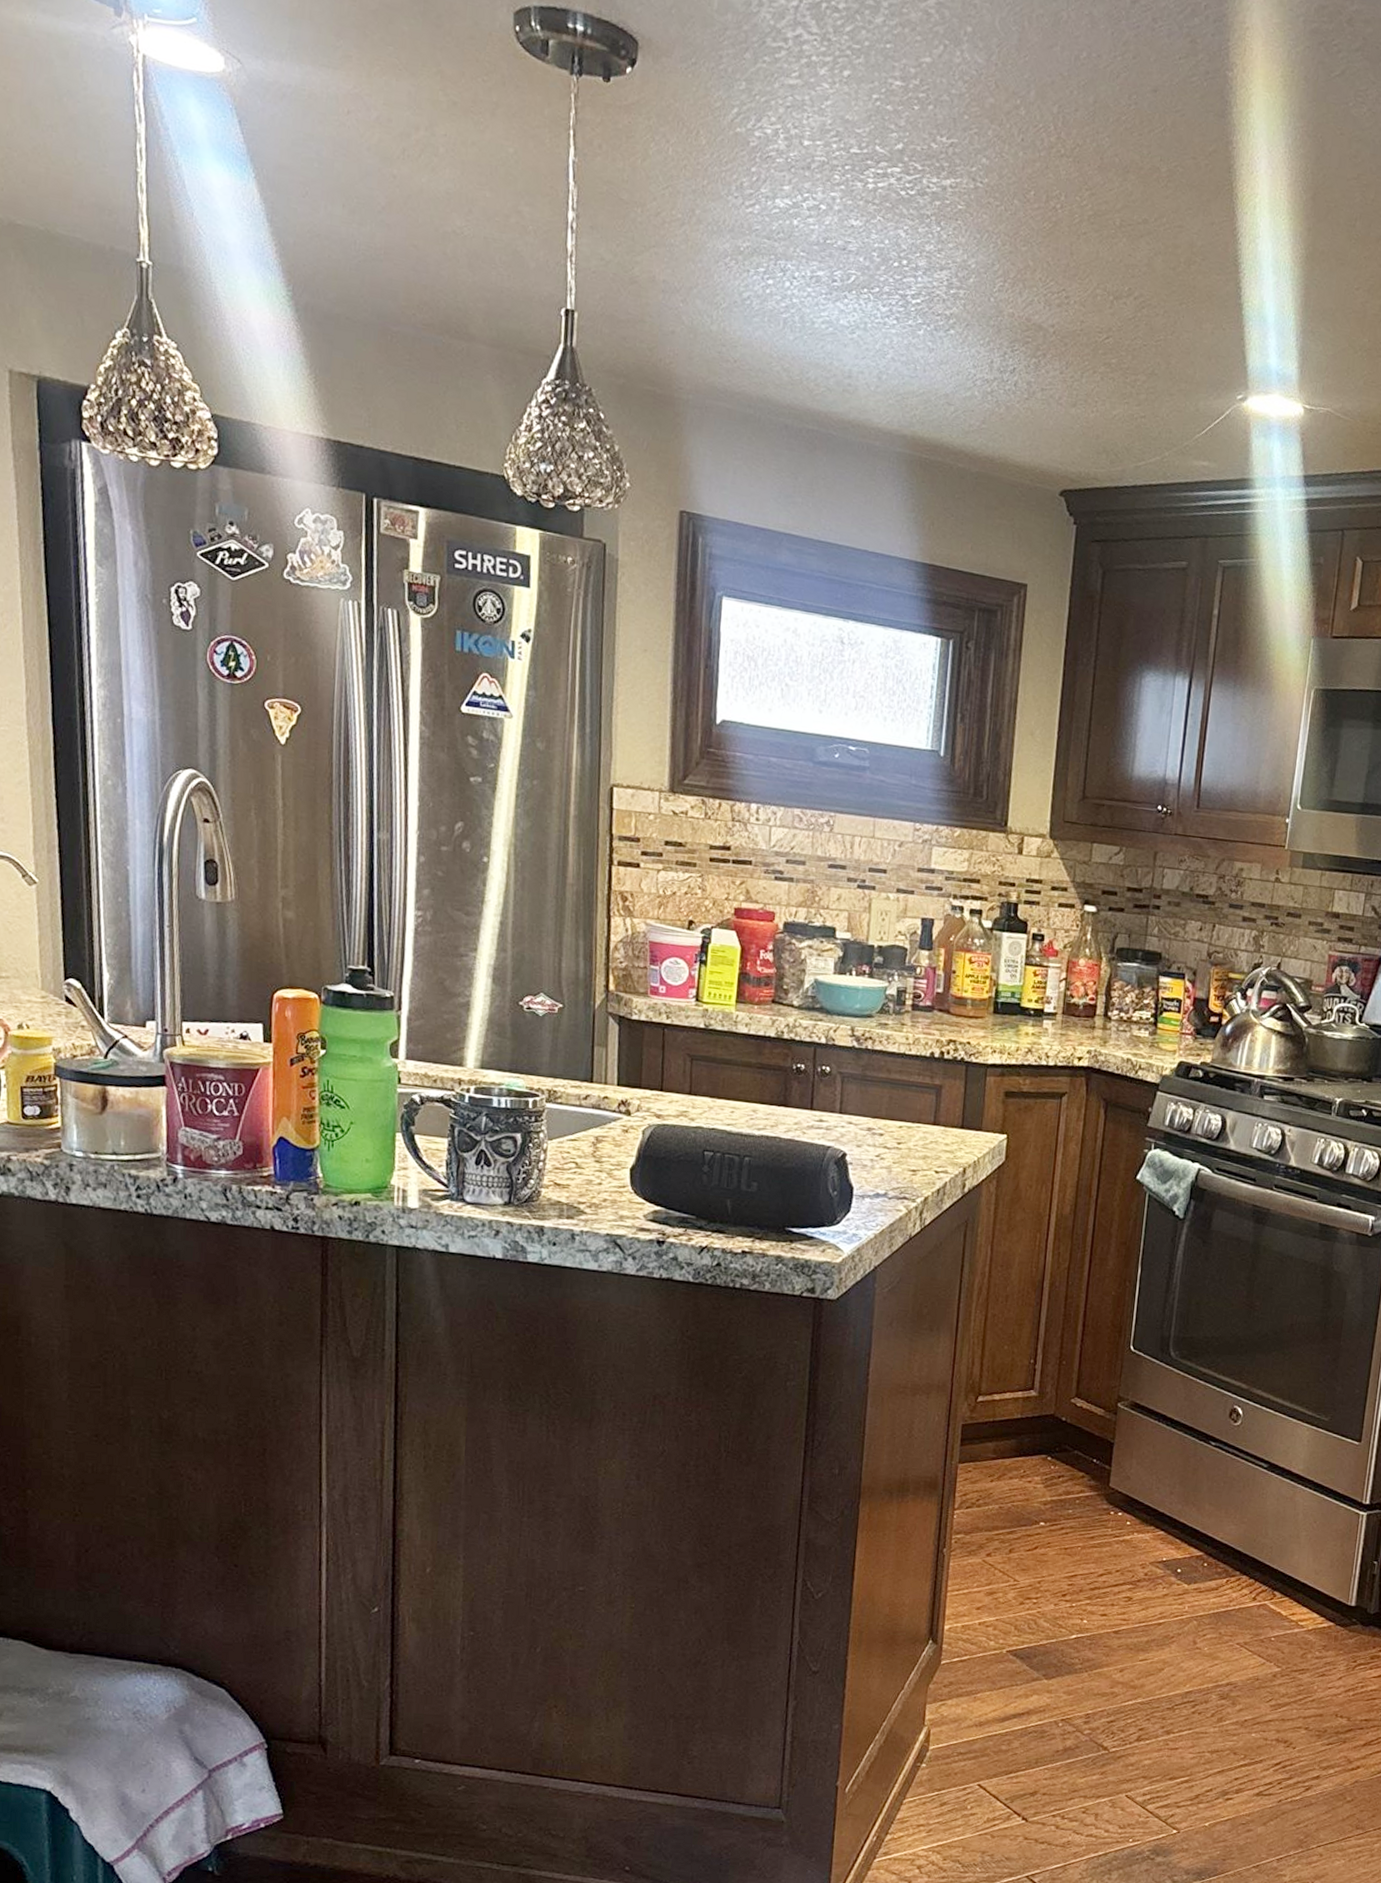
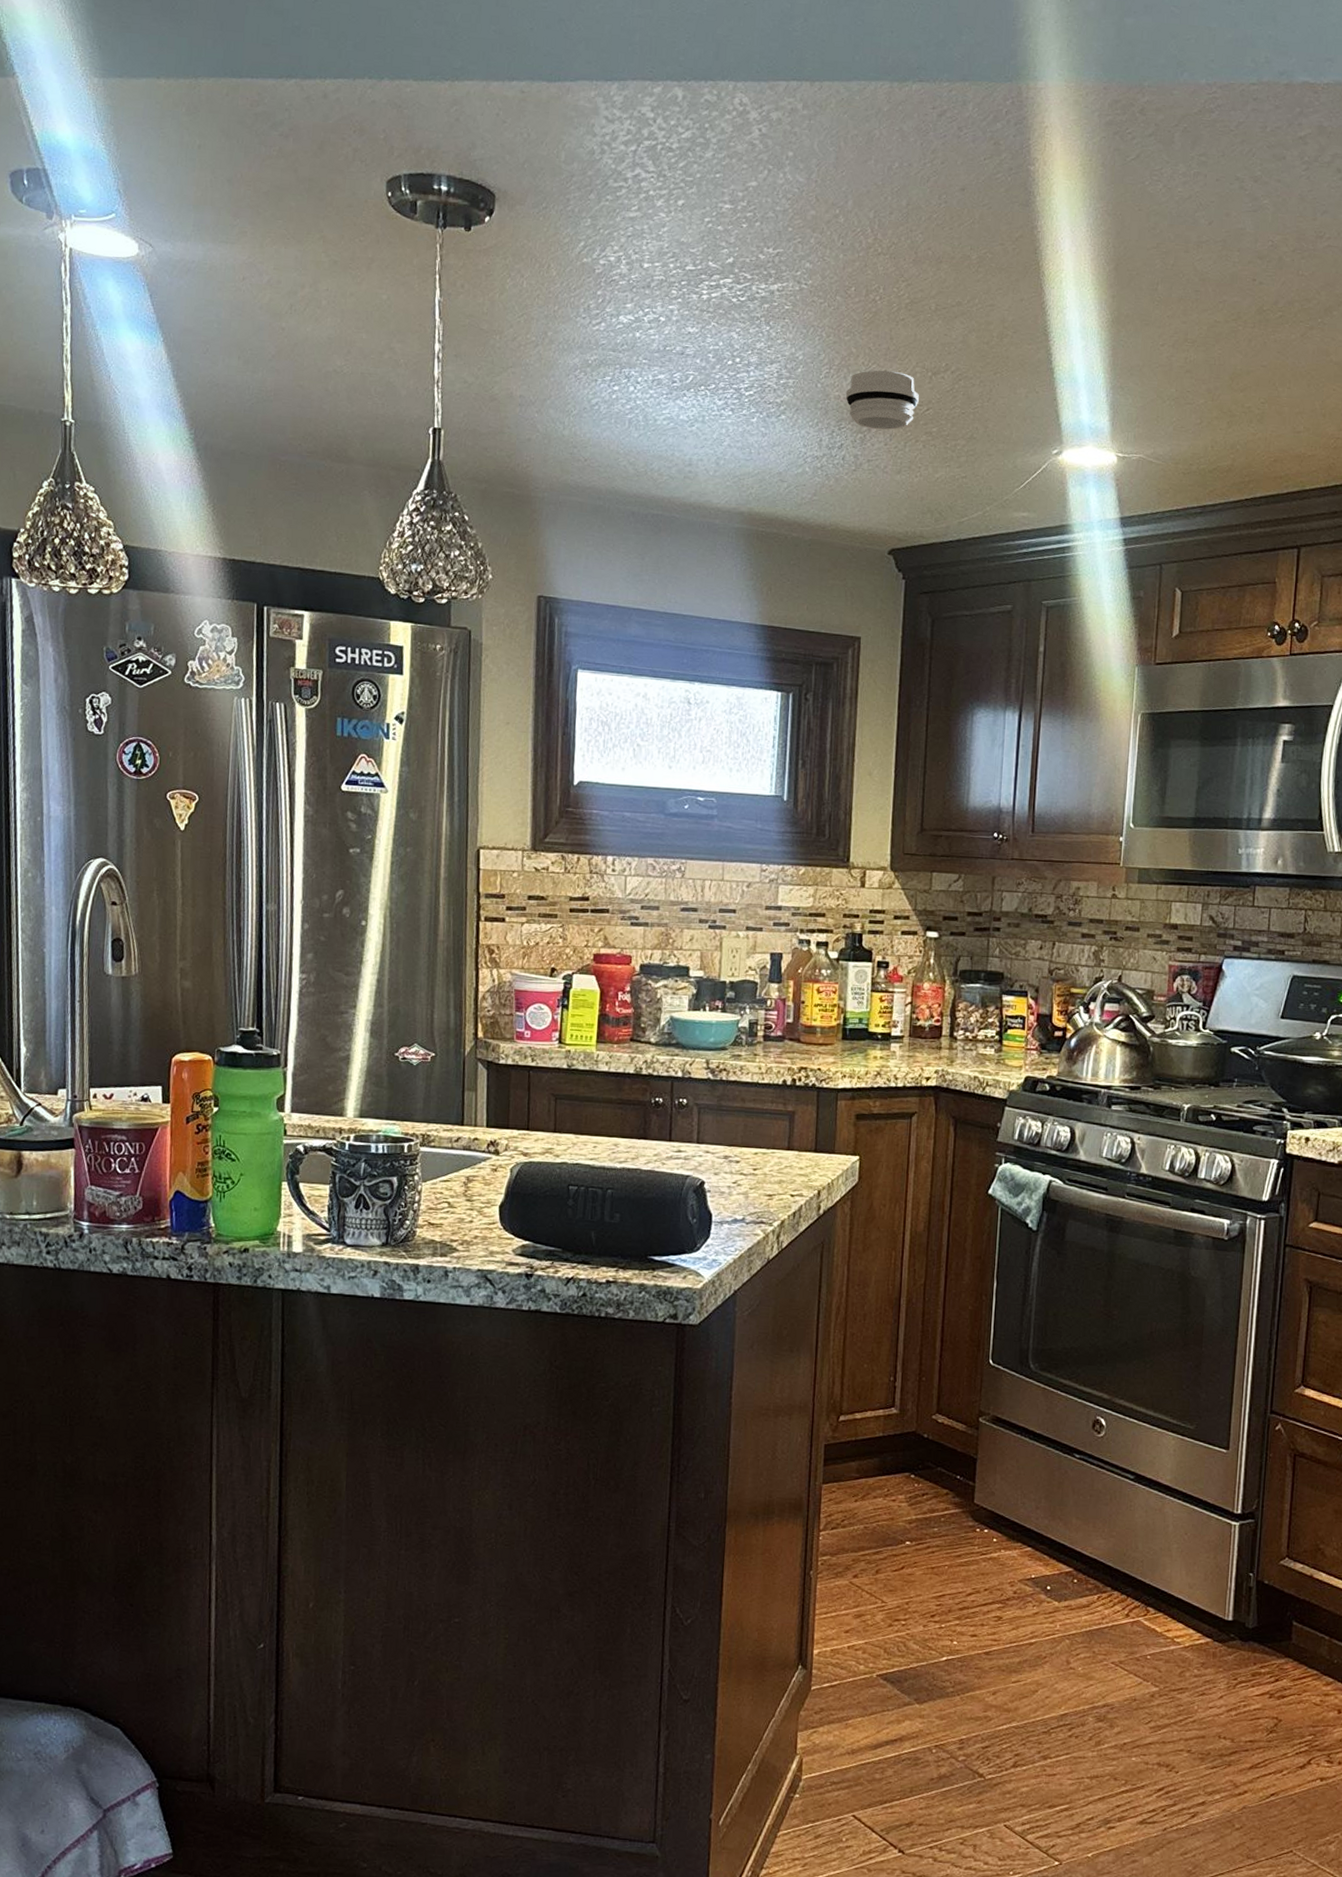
smoke detector: none [1020,287,1099,357] -> present [845,370,919,430]

